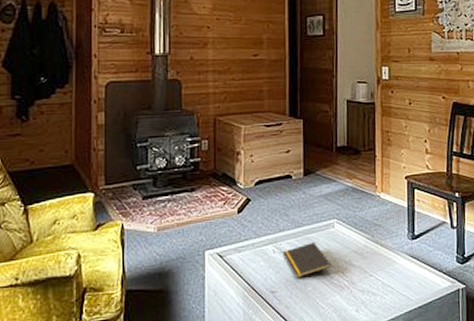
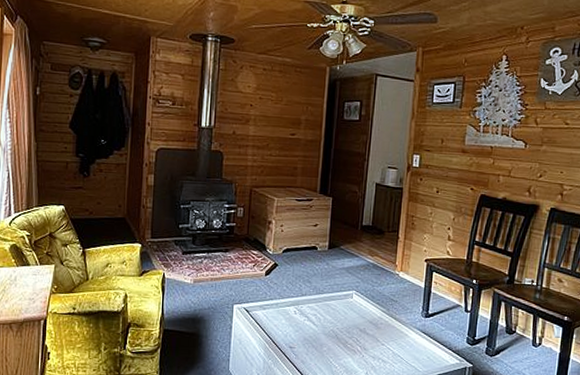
notepad: present [282,241,332,278] -> none [302,308,347,339]

